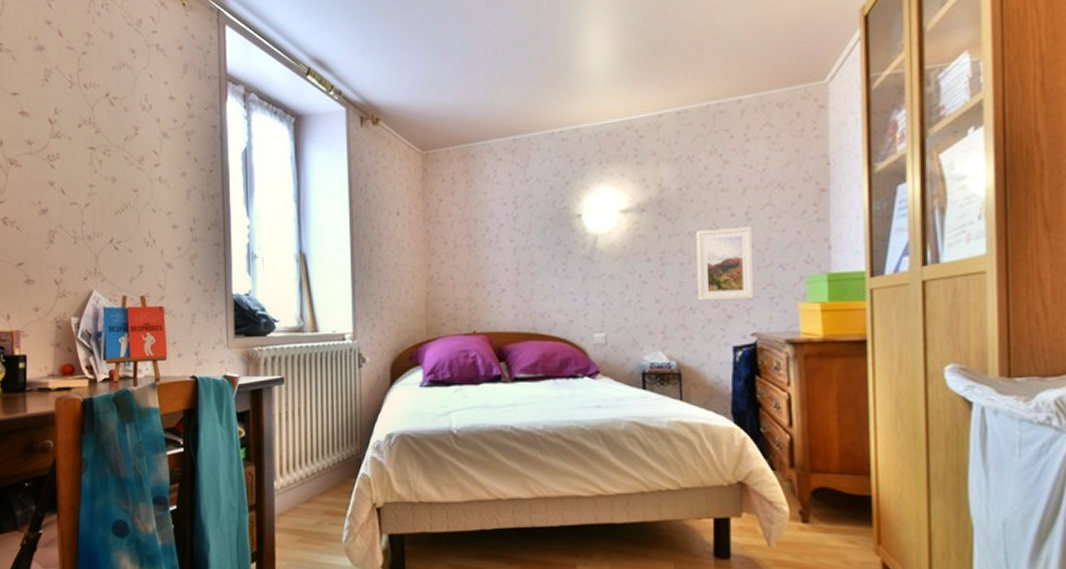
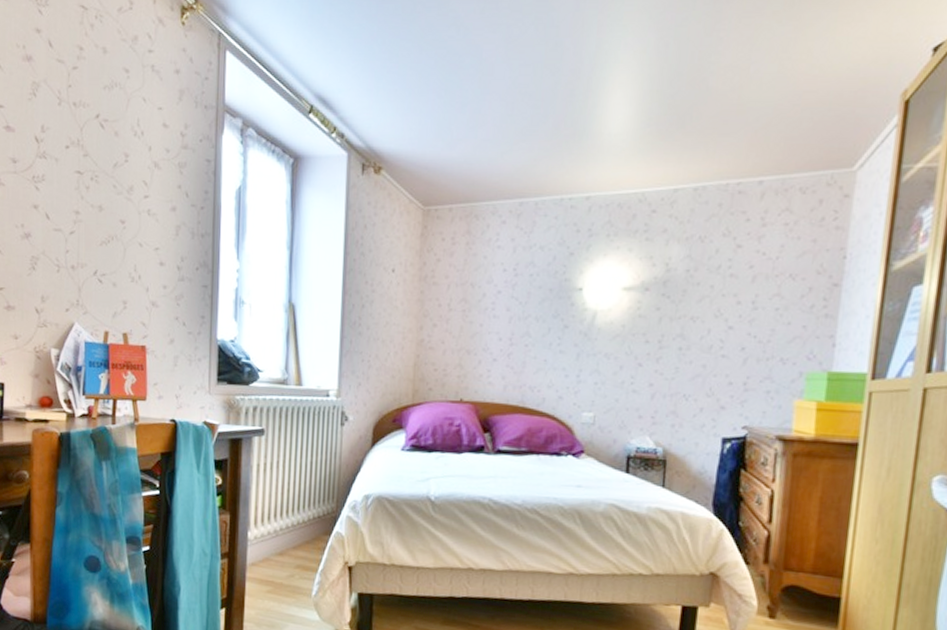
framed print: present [696,227,755,301] -> none [692,315,758,392]

